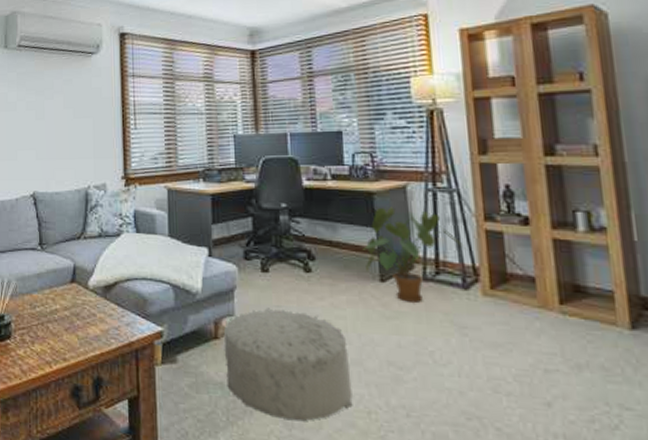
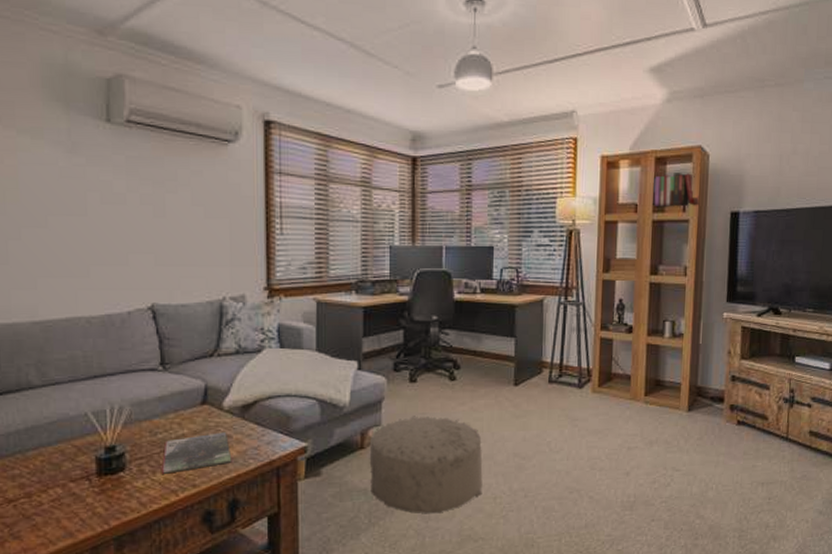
magazine: none [39,310,96,346] -> present [162,432,232,474]
house plant: present [363,207,466,302] -> none [502,319,584,402]
books: none [533,36,604,79] -> present [653,173,700,208]

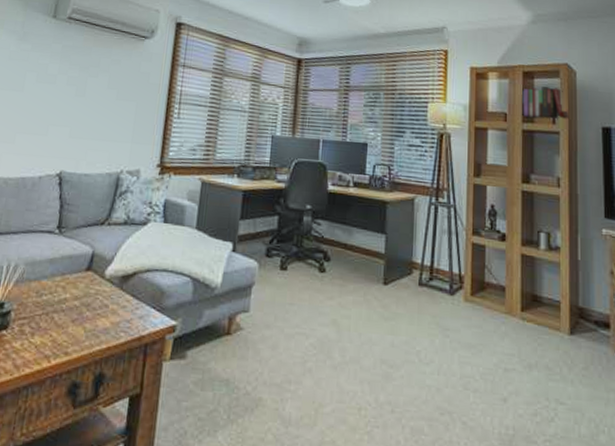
magazine: present [162,432,232,474] -> none [40,300,105,338]
pouf: present [369,416,483,514] -> none [232,305,349,419]

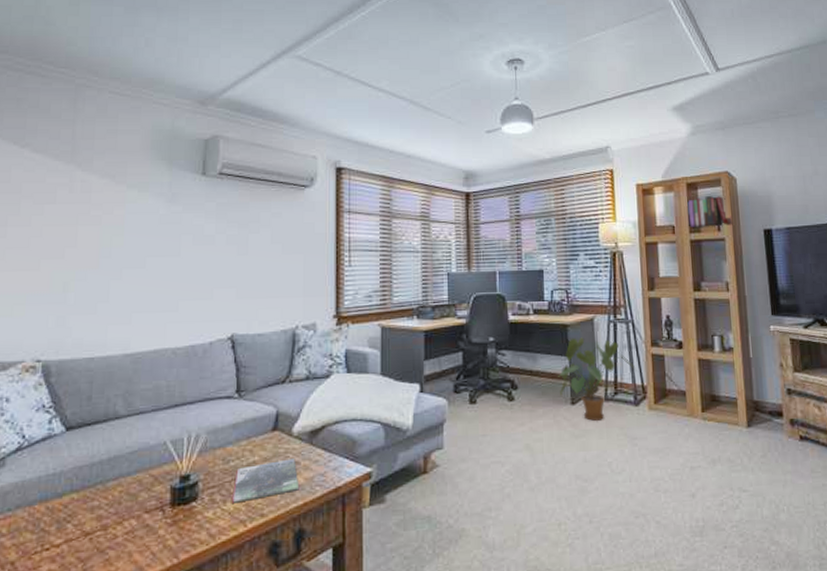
magazine: none [40,300,105,338] -> present [232,458,300,503]
house plant: none [372,216,456,305] -> present [558,337,637,421]

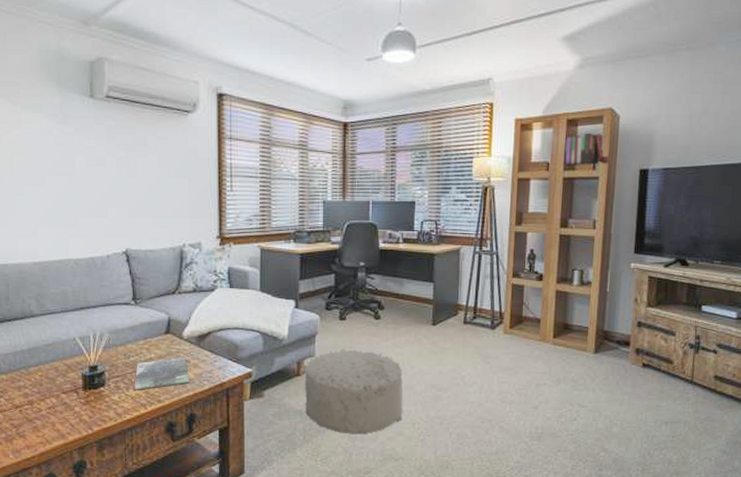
pouf: none [432,438,546,543] -> present [304,349,403,435]
house plant: present [558,337,637,421] -> none [422,266,497,340]

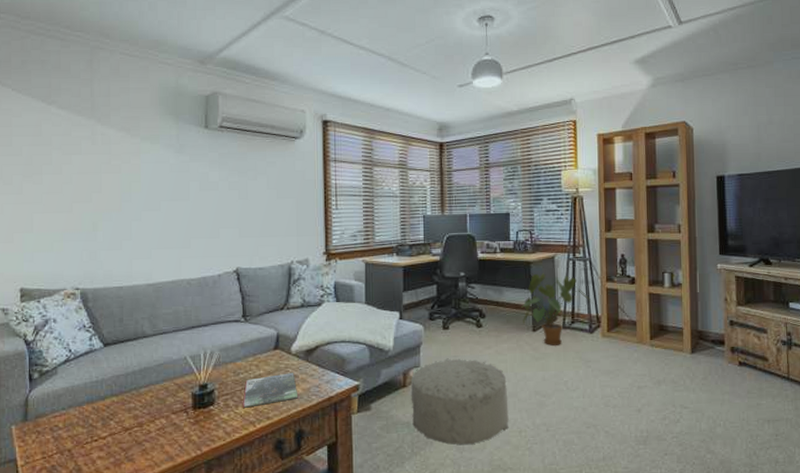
house plant: none [422,266,497,340] -> present [521,273,593,346]
books: present [564,133,610,166] -> none [645,145,688,175]

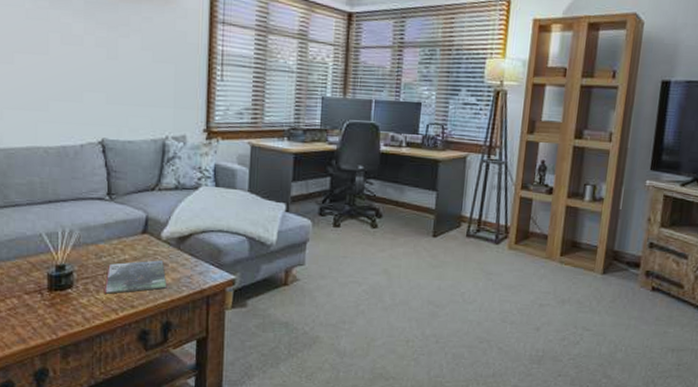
pouf: present [410,358,509,445] -> none [291,258,399,351]
house plant: present [521,273,593,346] -> none [423,174,503,254]

